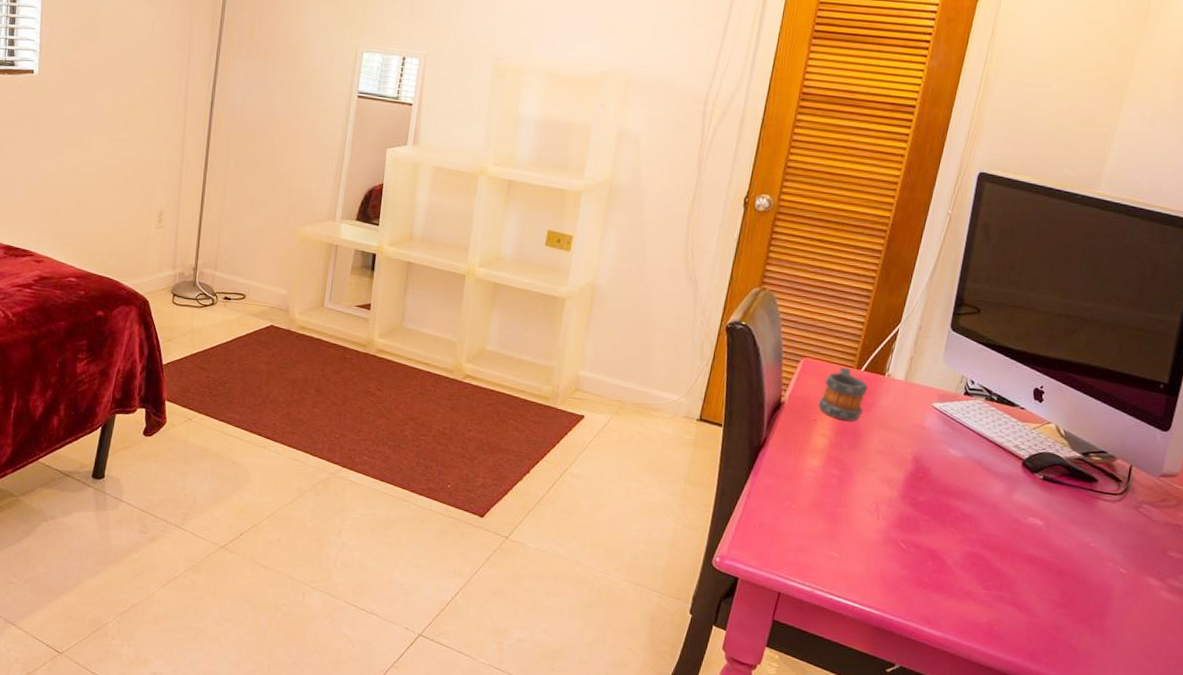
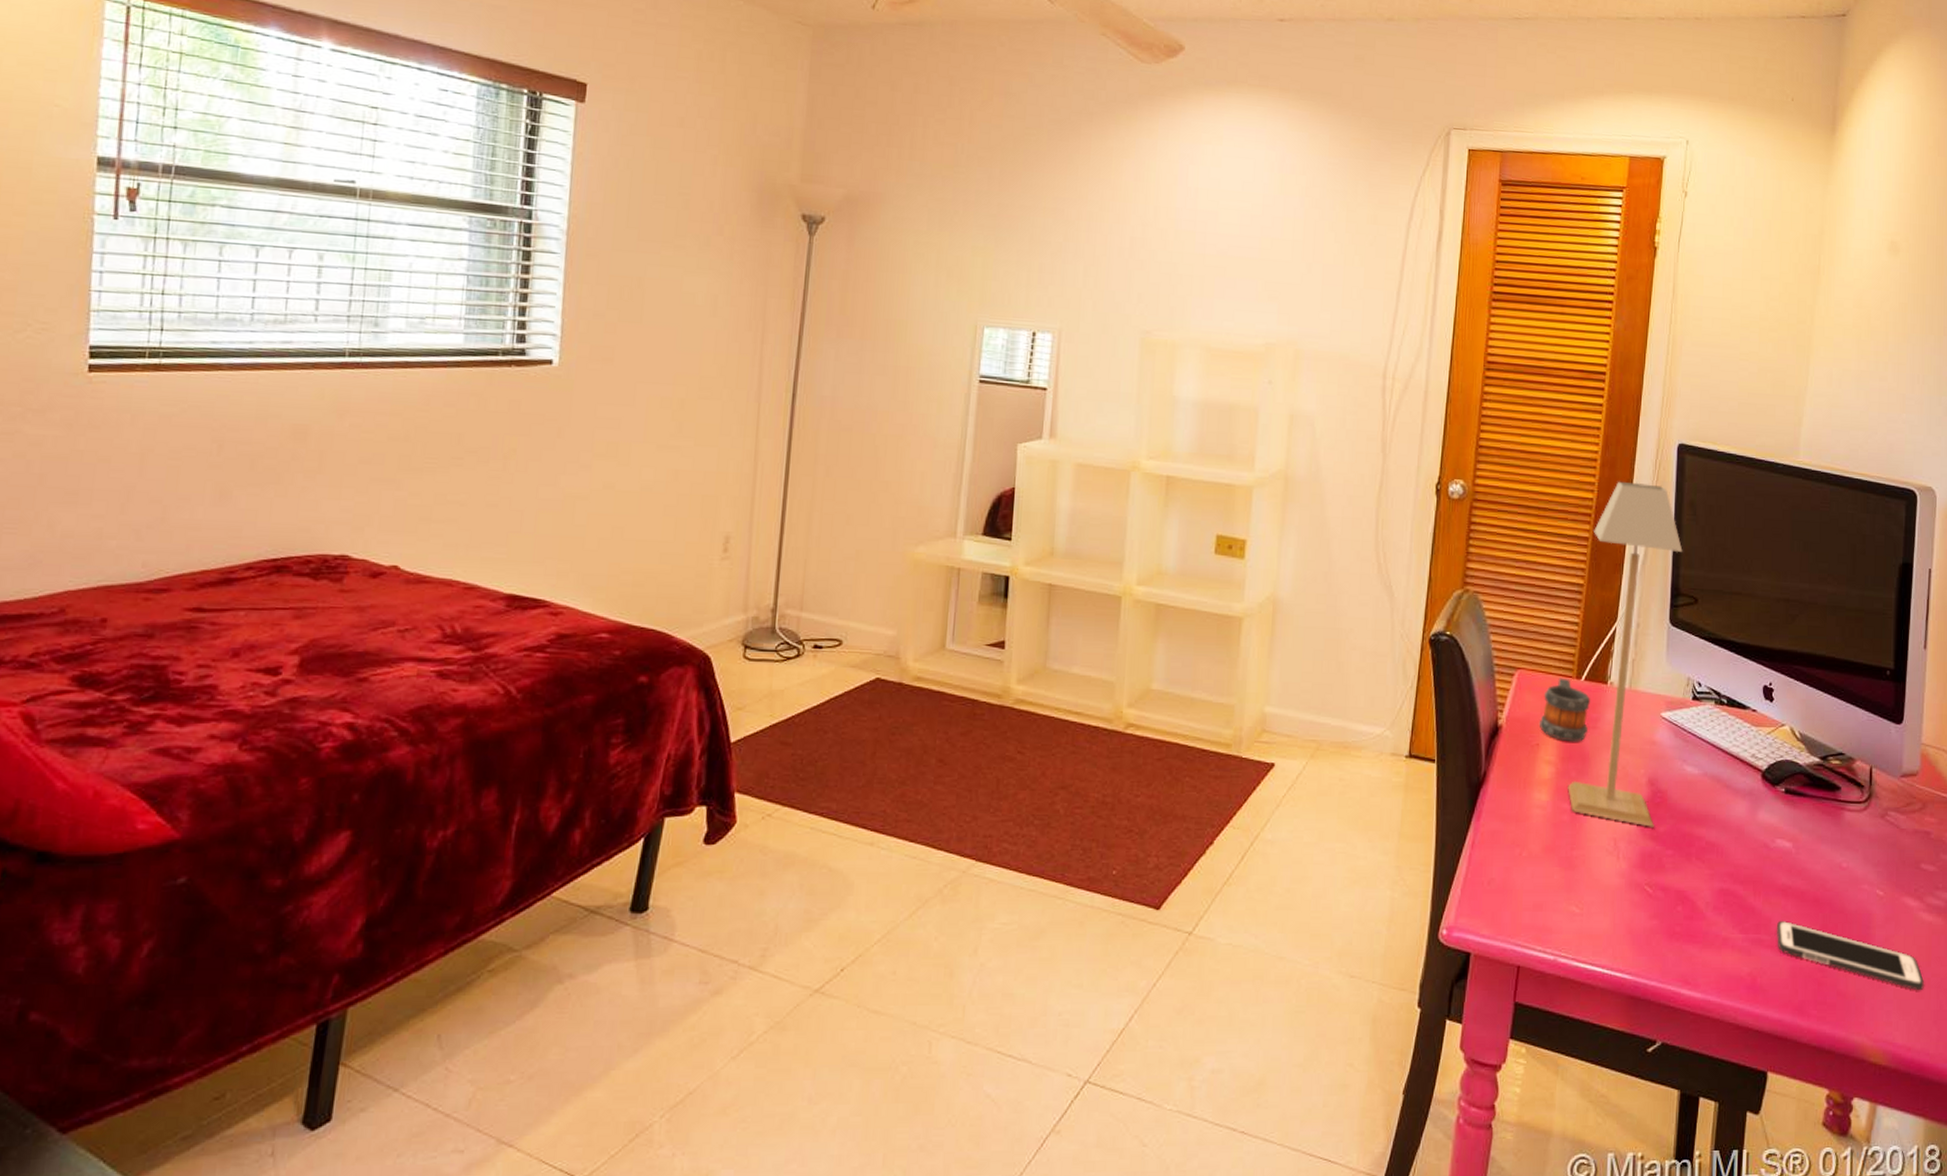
table lamp: none [838,203,972,496] -> present [1568,481,1683,827]
cell phone: none [1017,583,1156,654] -> present [1777,920,1925,990]

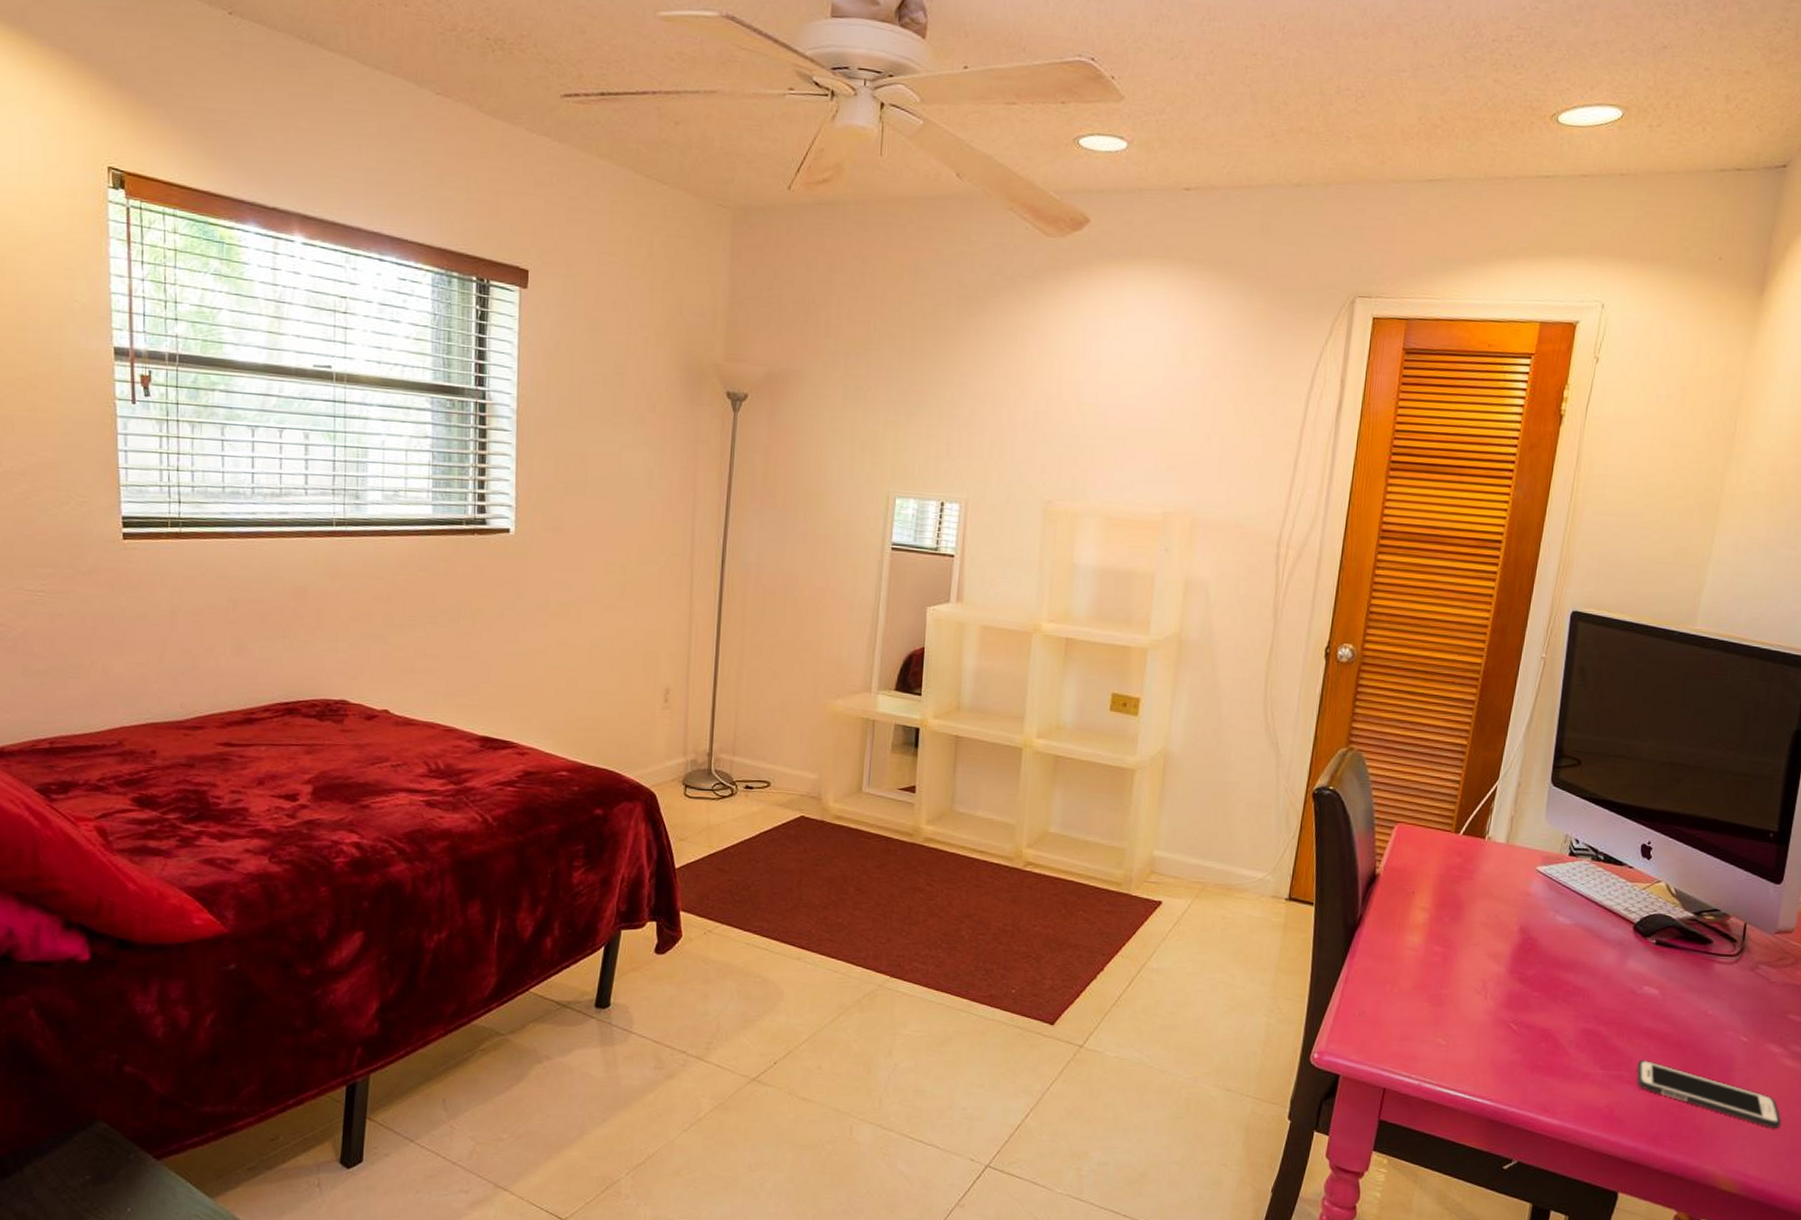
mug: present [1539,677,1591,742] -> none [1415,831,1468,891]
table lamp: present [1568,481,1683,827] -> none [1440,647,1569,971]

